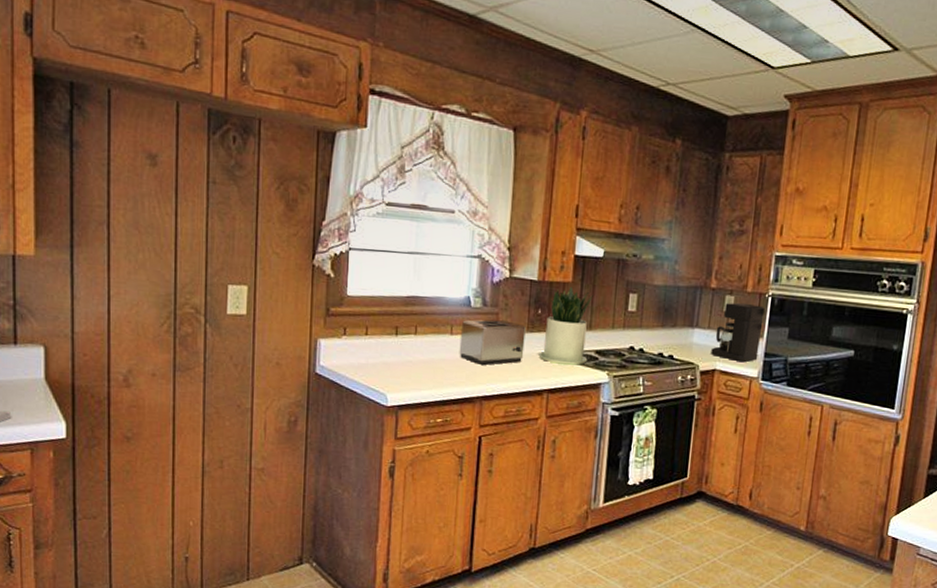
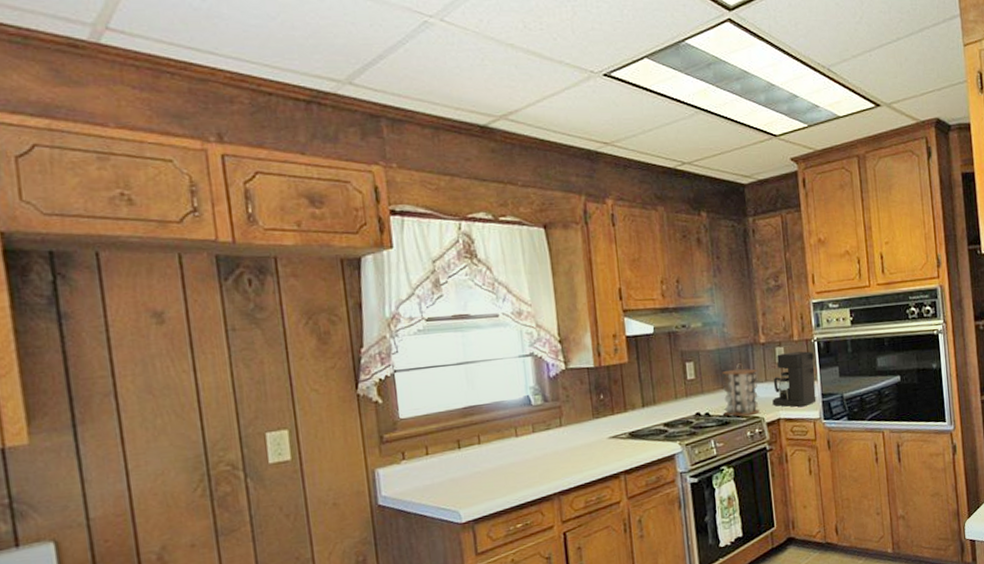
toaster: present [459,319,526,365] -> none [526,411,594,461]
planter: present [538,287,593,365] -> none [608,367,658,445]
spice rack: none [658,303,703,361] -> present [722,362,760,417]

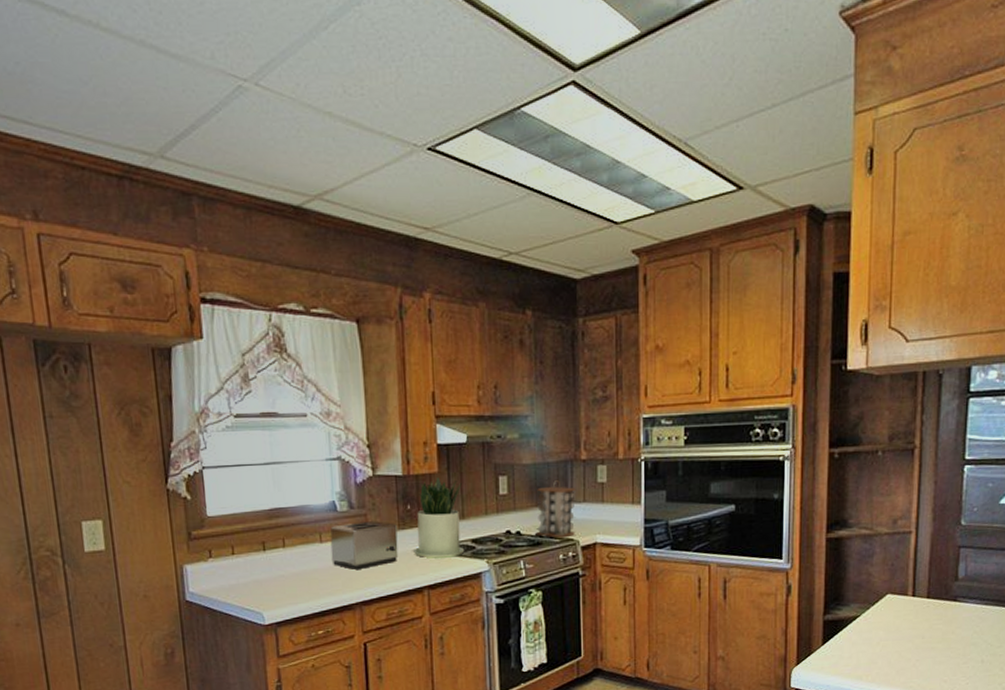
toaster: none [526,411,594,461] -> present [330,520,399,569]
planter: none [608,367,658,445] -> present [413,477,465,559]
coffee maker: present [772,351,817,407] -> none [590,470,639,532]

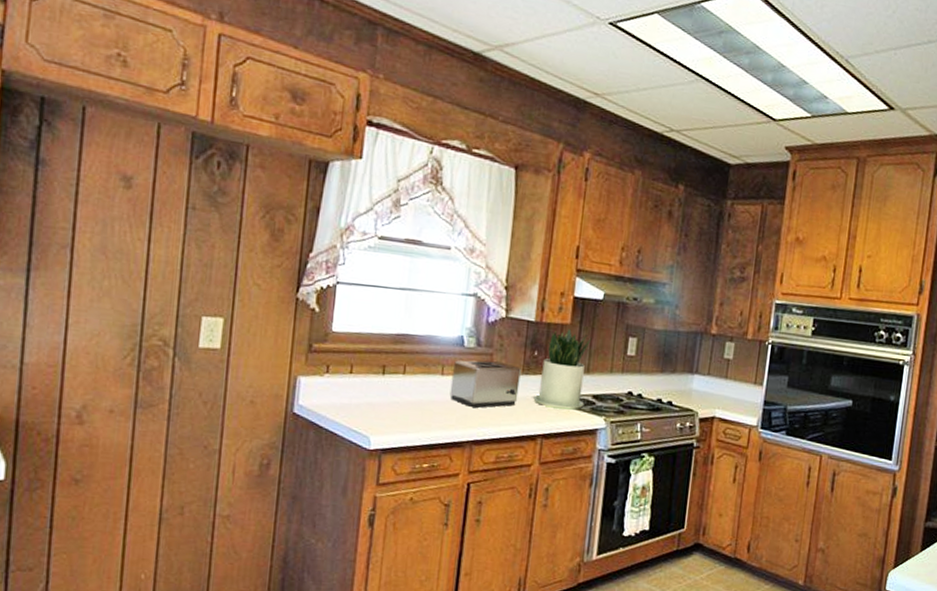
spice rack: present [535,479,577,539] -> none [656,349,703,407]

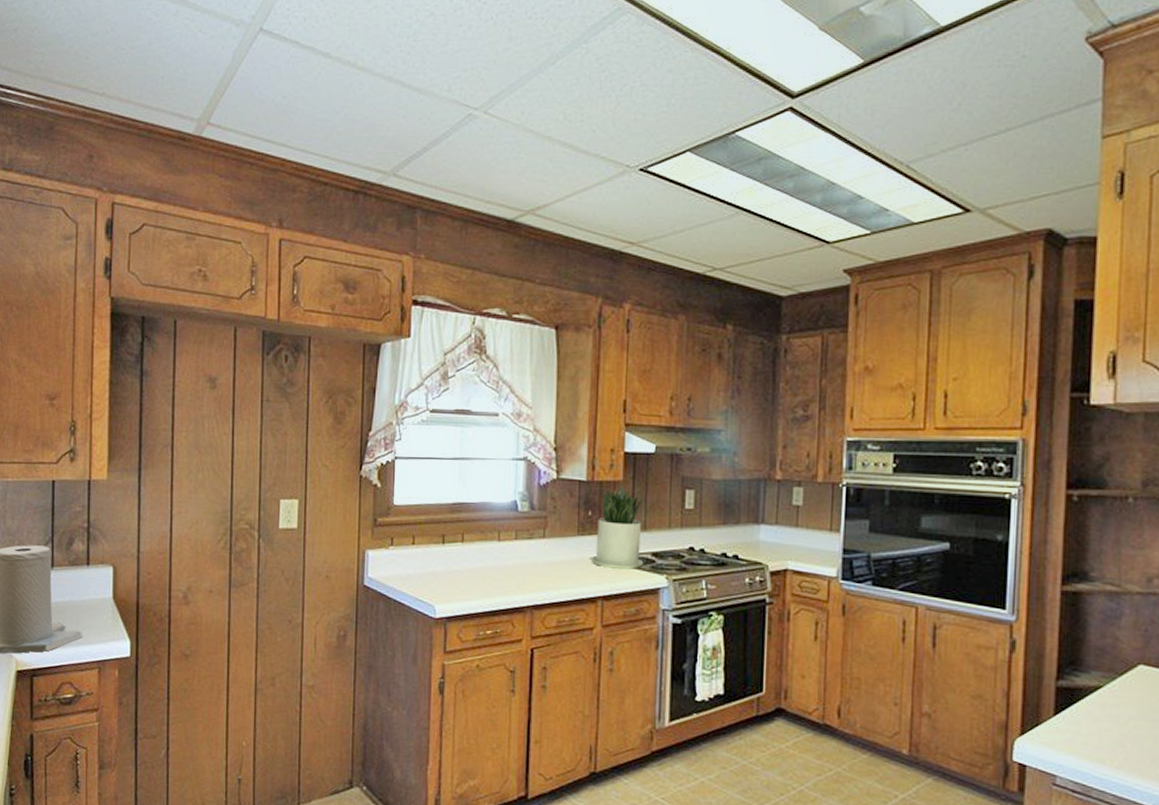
toaster: present [449,360,521,408] -> none [507,523,576,572]

